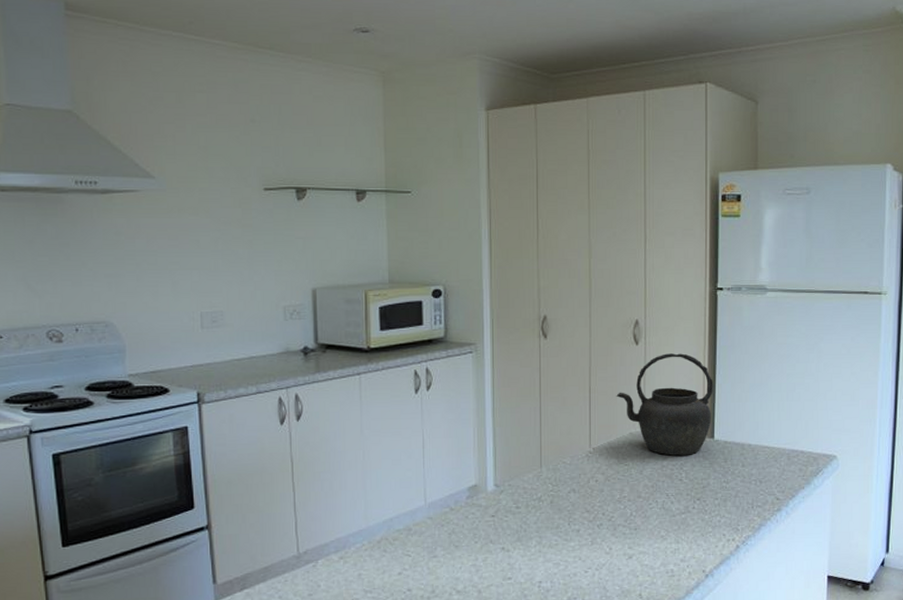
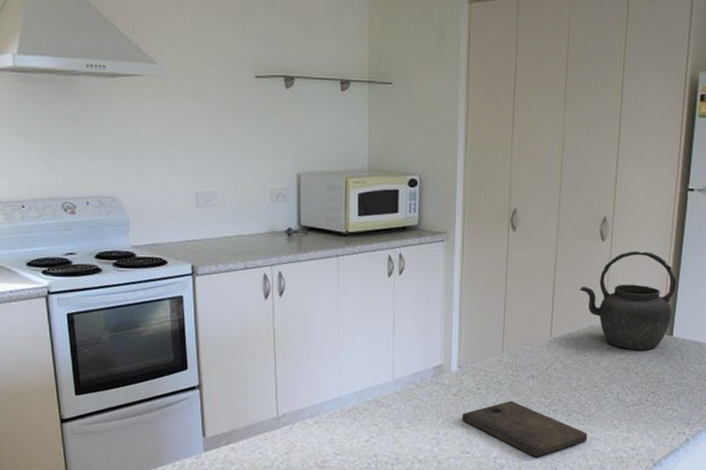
cutting board: none [502,518,636,577] -> present [462,400,588,457]

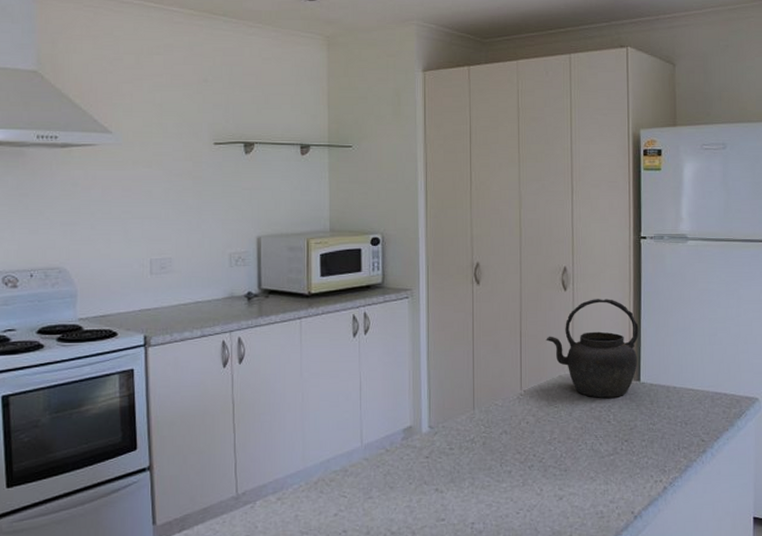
cutting board: present [462,400,588,457] -> none [436,459,566,518]

